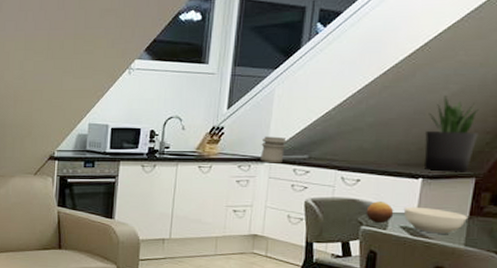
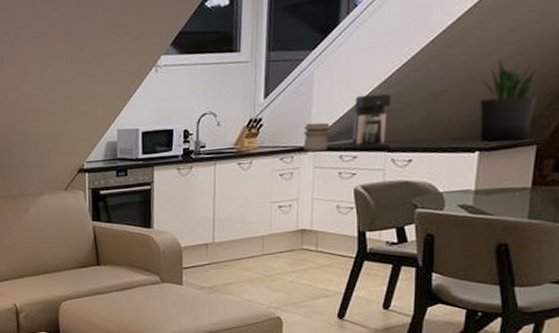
coffee maker: none [305,115,344,168] -> present [352,94,391,151]
fruit: present [366,201,394,224] -> none [420,180,451,205]
bowl: present [403,206,469,234] -> none [460,182,531,209]

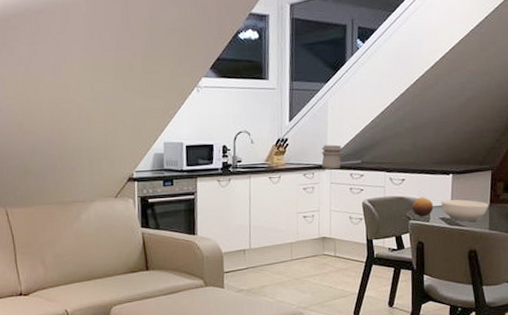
coffee maker: present [352,94,391,151] -> none [359,123,388,170]
fruit: none [420,180,451,205] -> present [412,197,434,217]
bowl: none [460,182,531,209] -> present [440,199,490,222]
planter: present [479,59,538,143] -> none [451,101,490,168]

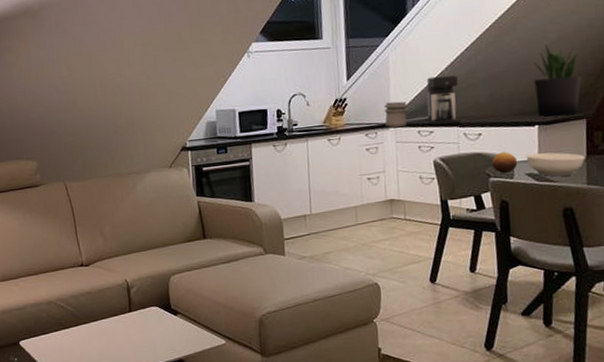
coffee maker: none [359,123,388,170] -> present [426,75,462,126]
planter: none [451,101,490,168] -> present [534,45,582,117]

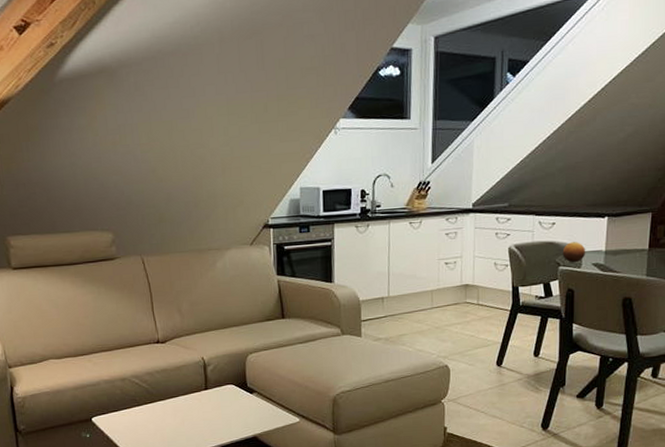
jar: present [384,101,409,129] -> none [465,187,489,214]
coffee maker: present [426,75,462,126] -> none [506,163,538,214]
bowl: present [526,152,586,177] -> none [594,243,648,267]
planter: present [534,45,582,117] -> none [608,137,652,210]

